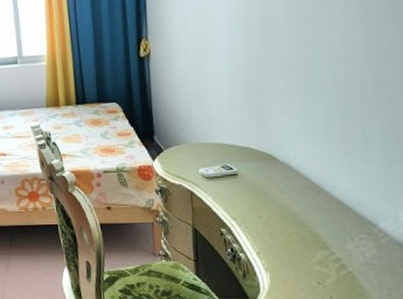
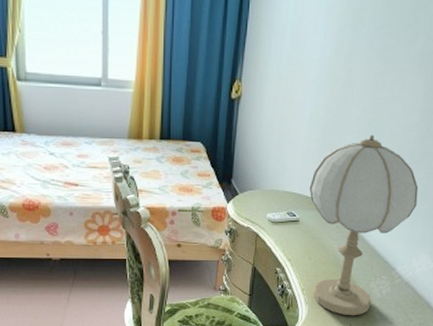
table lamp: none [242,72,387,286] -> present [309,134,419,316]

